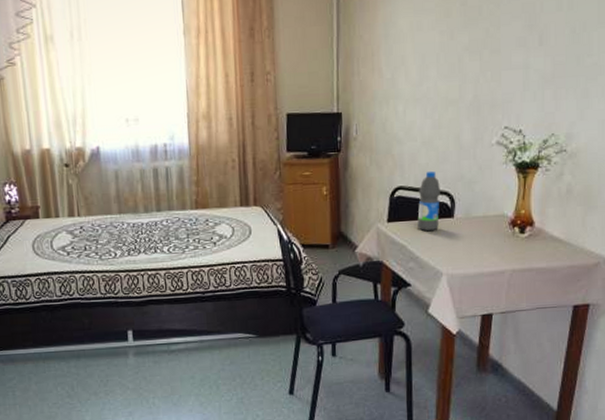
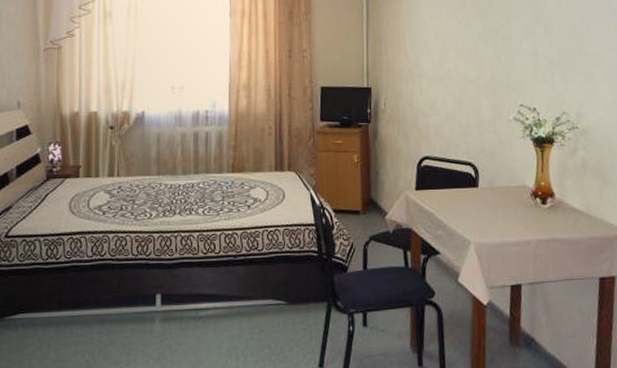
water bottle: present [416,170,440,232] -> none [443,142,465,200]

